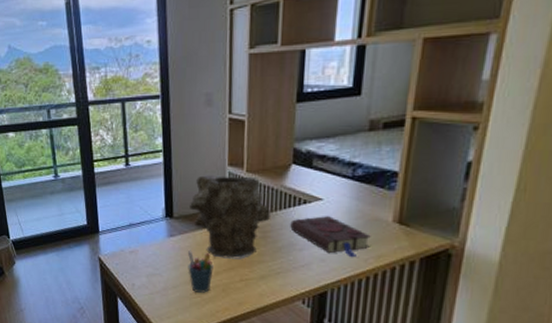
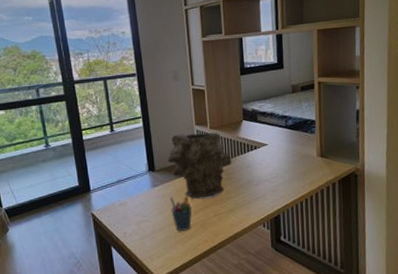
book: present [290,216,371,257] -> none [247,157,305,185]

